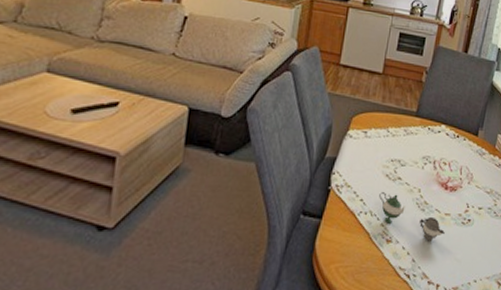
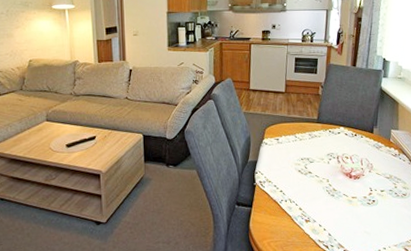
teapot: present [379,192,445,241] -> none [295,184,354,219]

